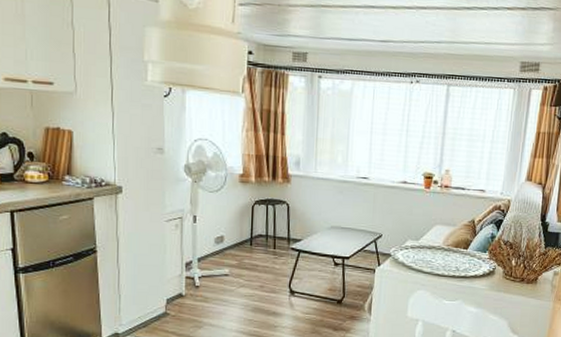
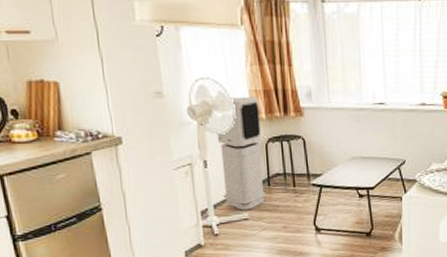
air purifier: none [207,159,251,267] -> present [216,97,266,211]

